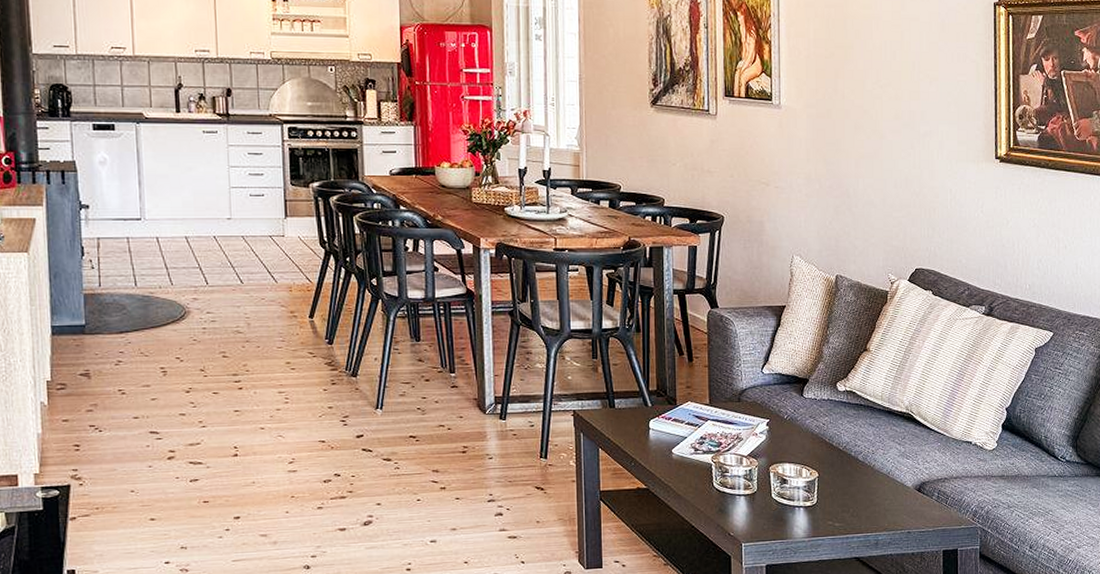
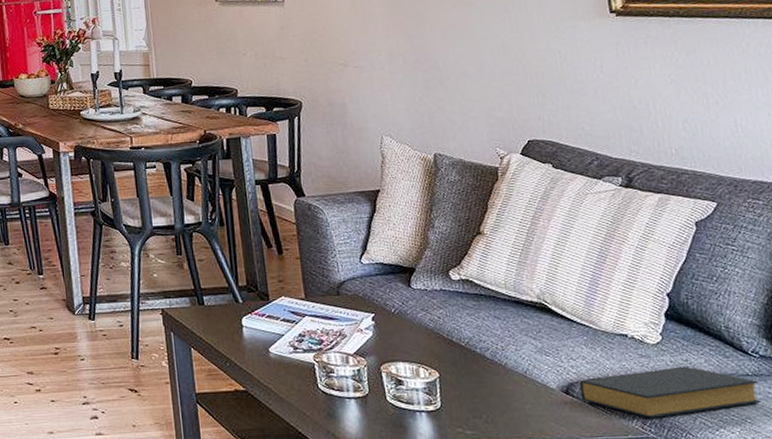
hardback book: none [930,468,1062,512] -> present [579,366,761,419]

